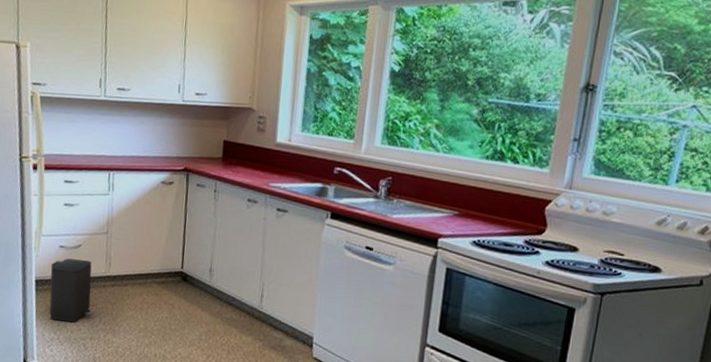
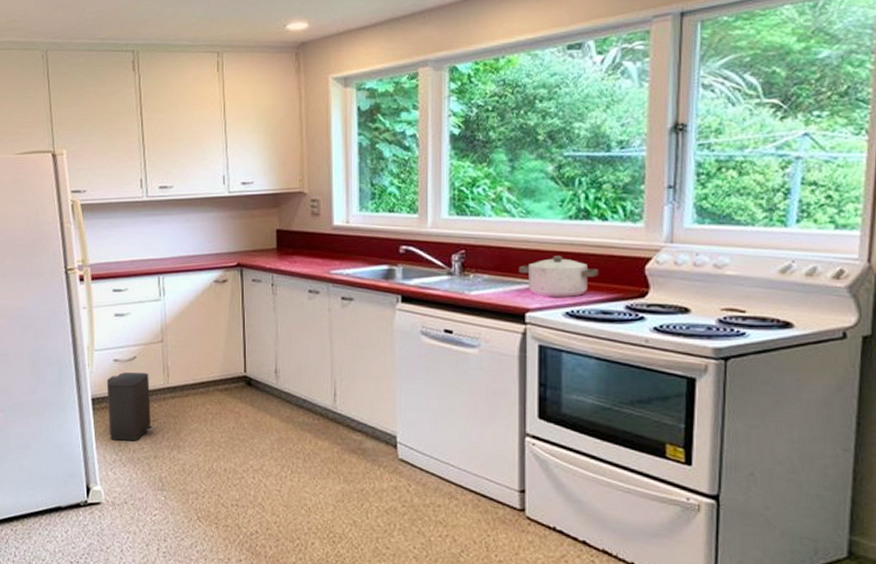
cooking pot: none [437,190,506,228] -> present [519,256,599,297]

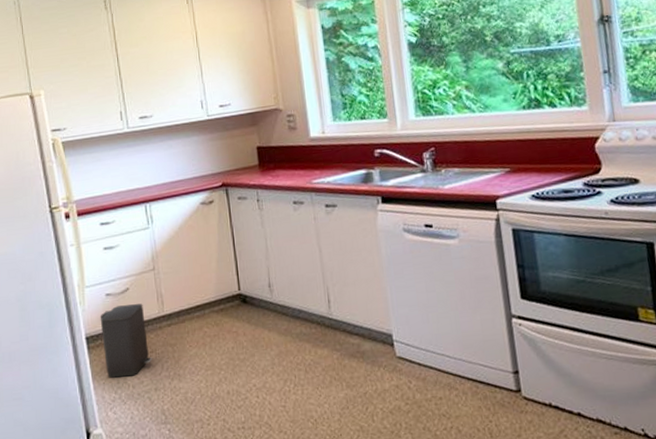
cooking pot: present [519,256,599,297] -> none [485,143,556,183]

